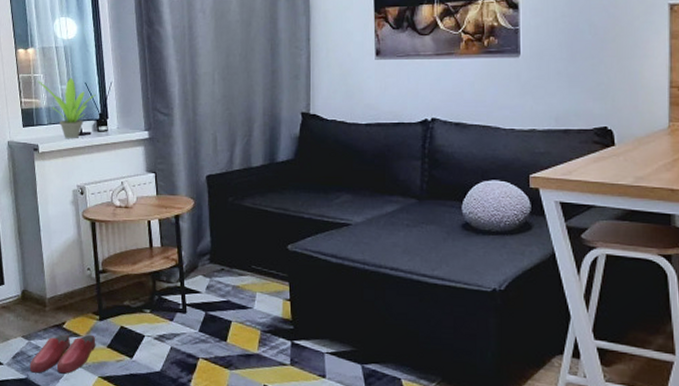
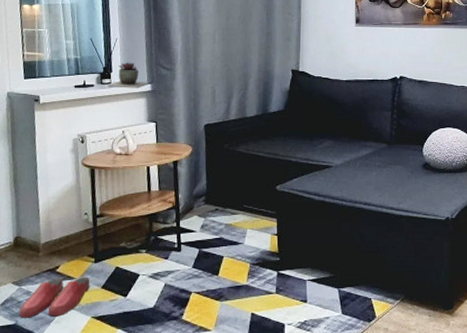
potted plant: present [38,78,96,139] -> none [42,33,101,91]
succulent plant: none [103,107,148,136] -> present [107,62,150,89]

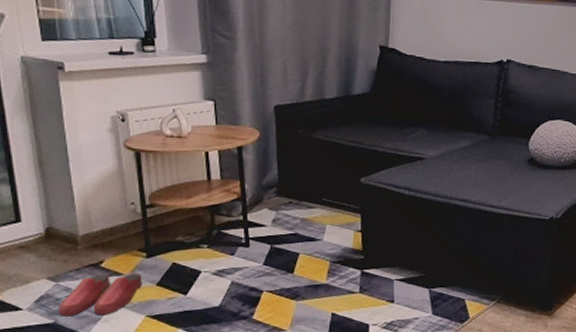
succulent plant: present [107,62,150,89] -> none [150,26,205,60]

